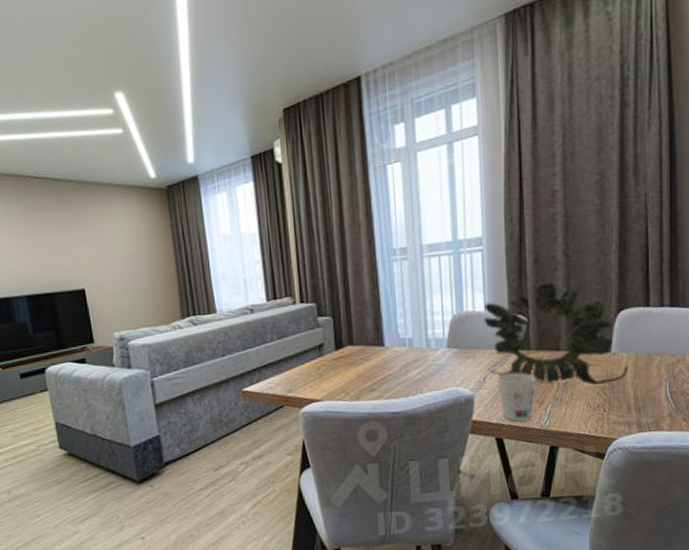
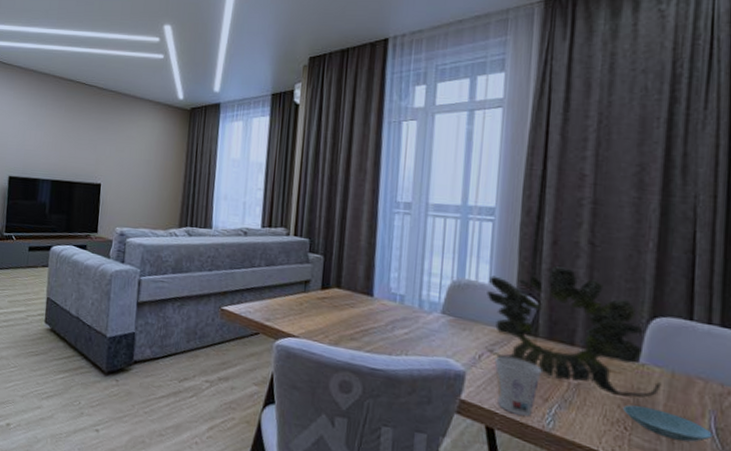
saucer: none [602,388,668,410] -> present [623,404,713,442]

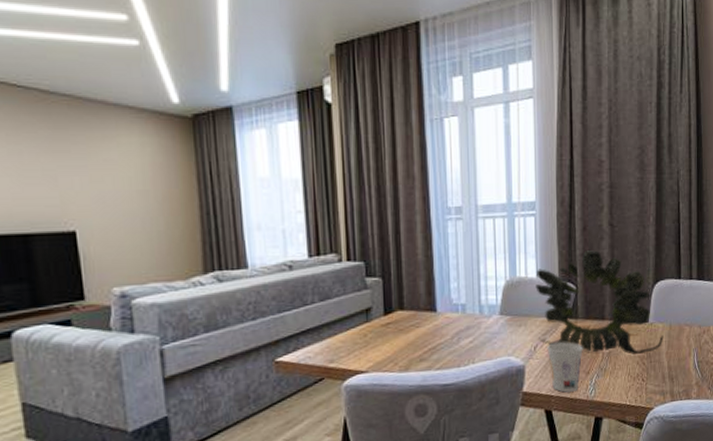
saucer: present [623,404,713,442] -> none [641,358,696,379]

